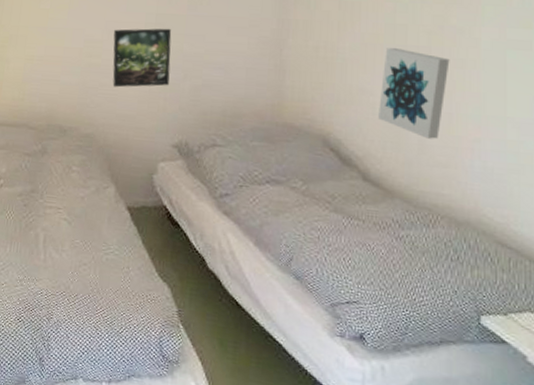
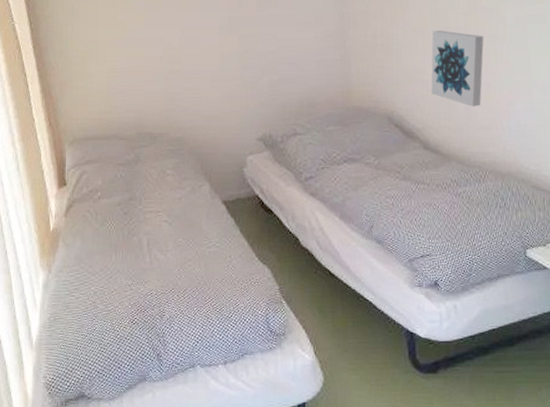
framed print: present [112,28,172,88] -> none [191,30,248,91]

